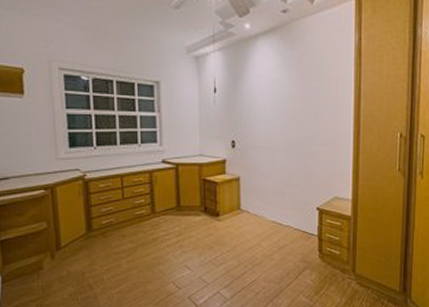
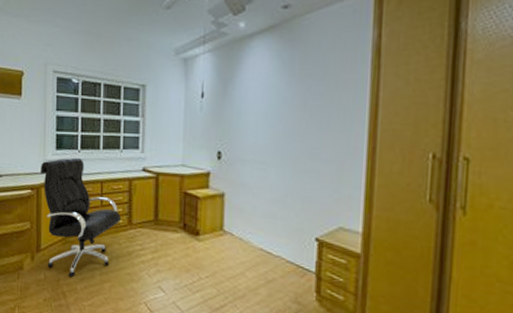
office chair: none [53,154,144,270] -> present [41,157,121,278]

